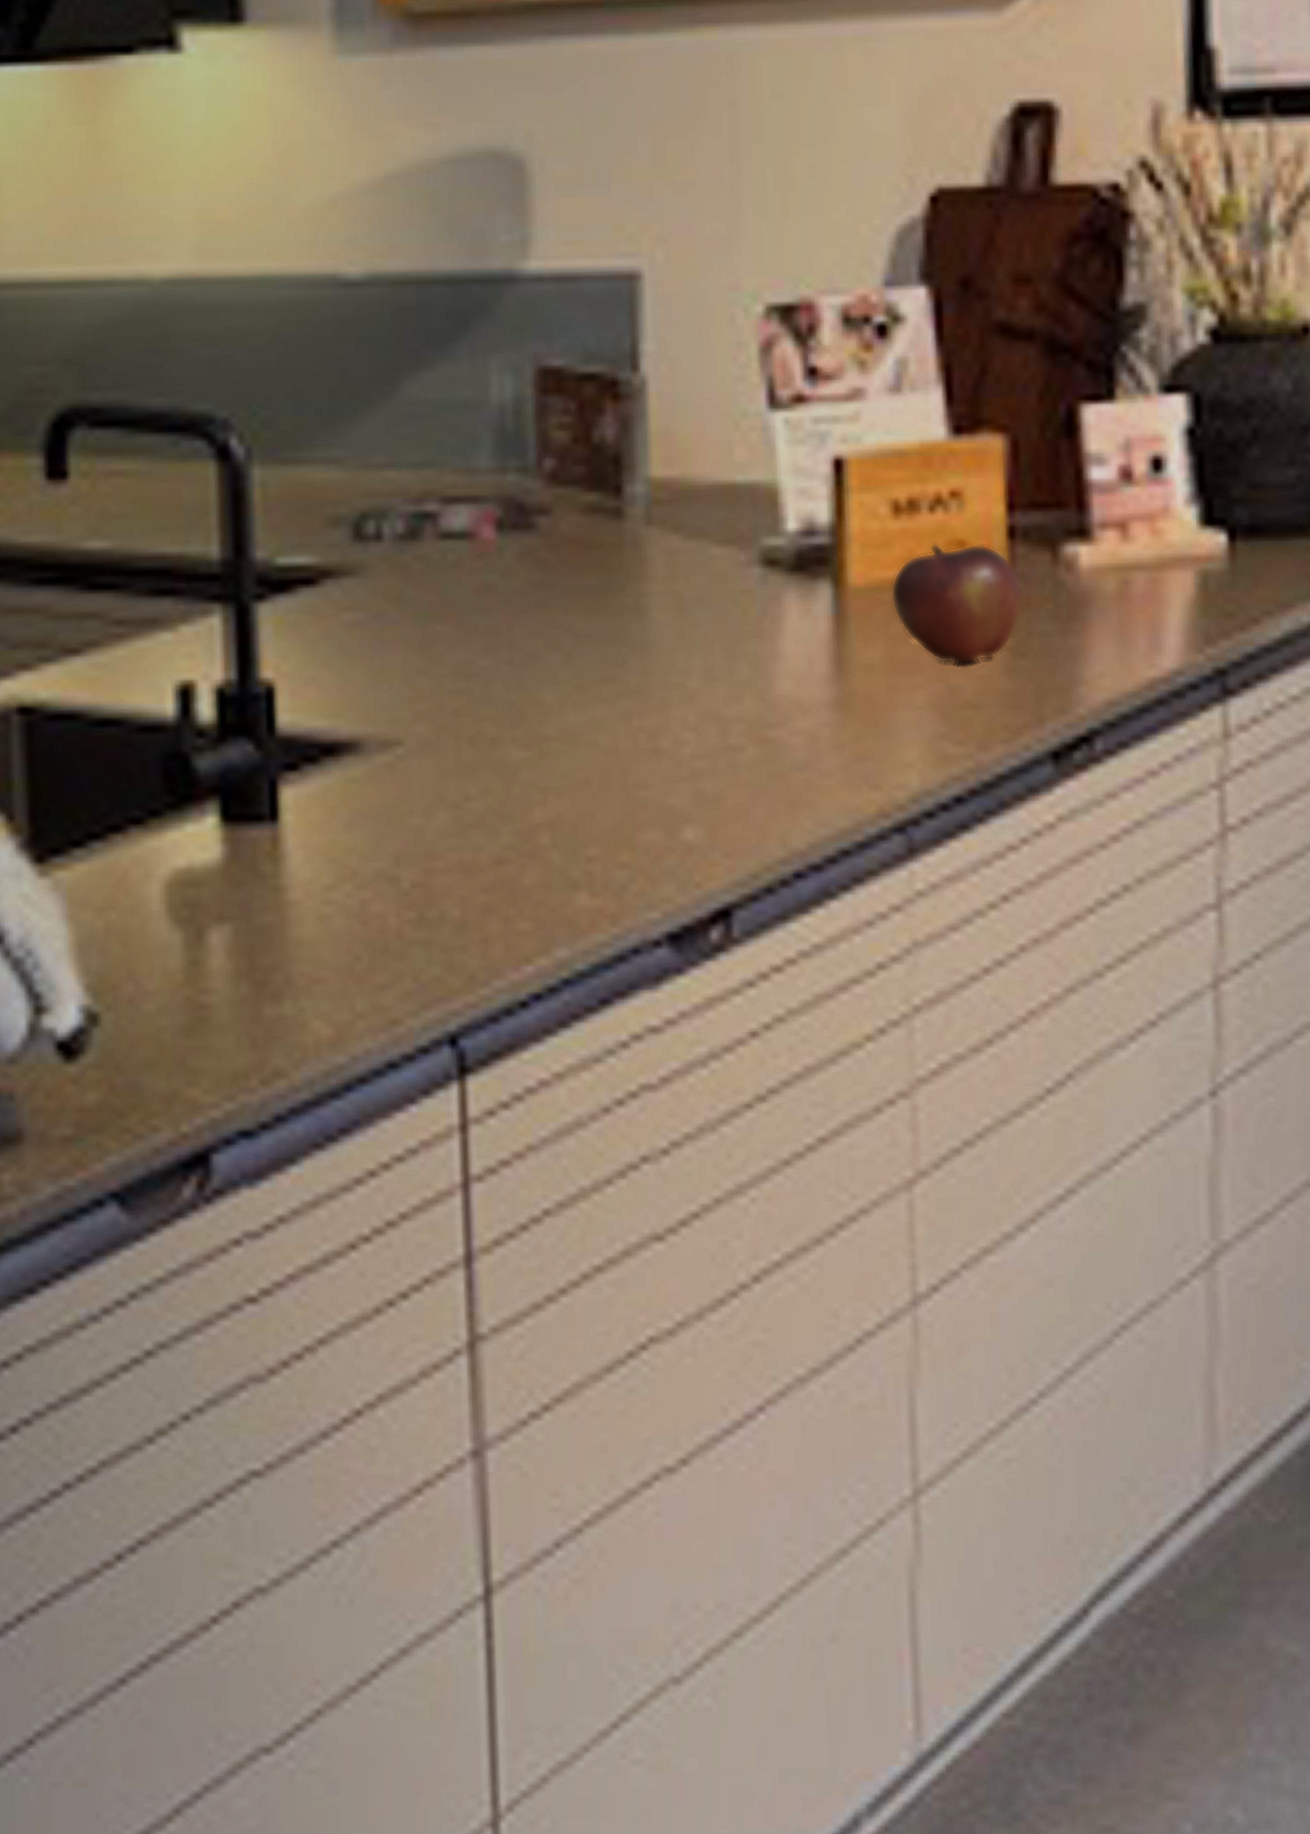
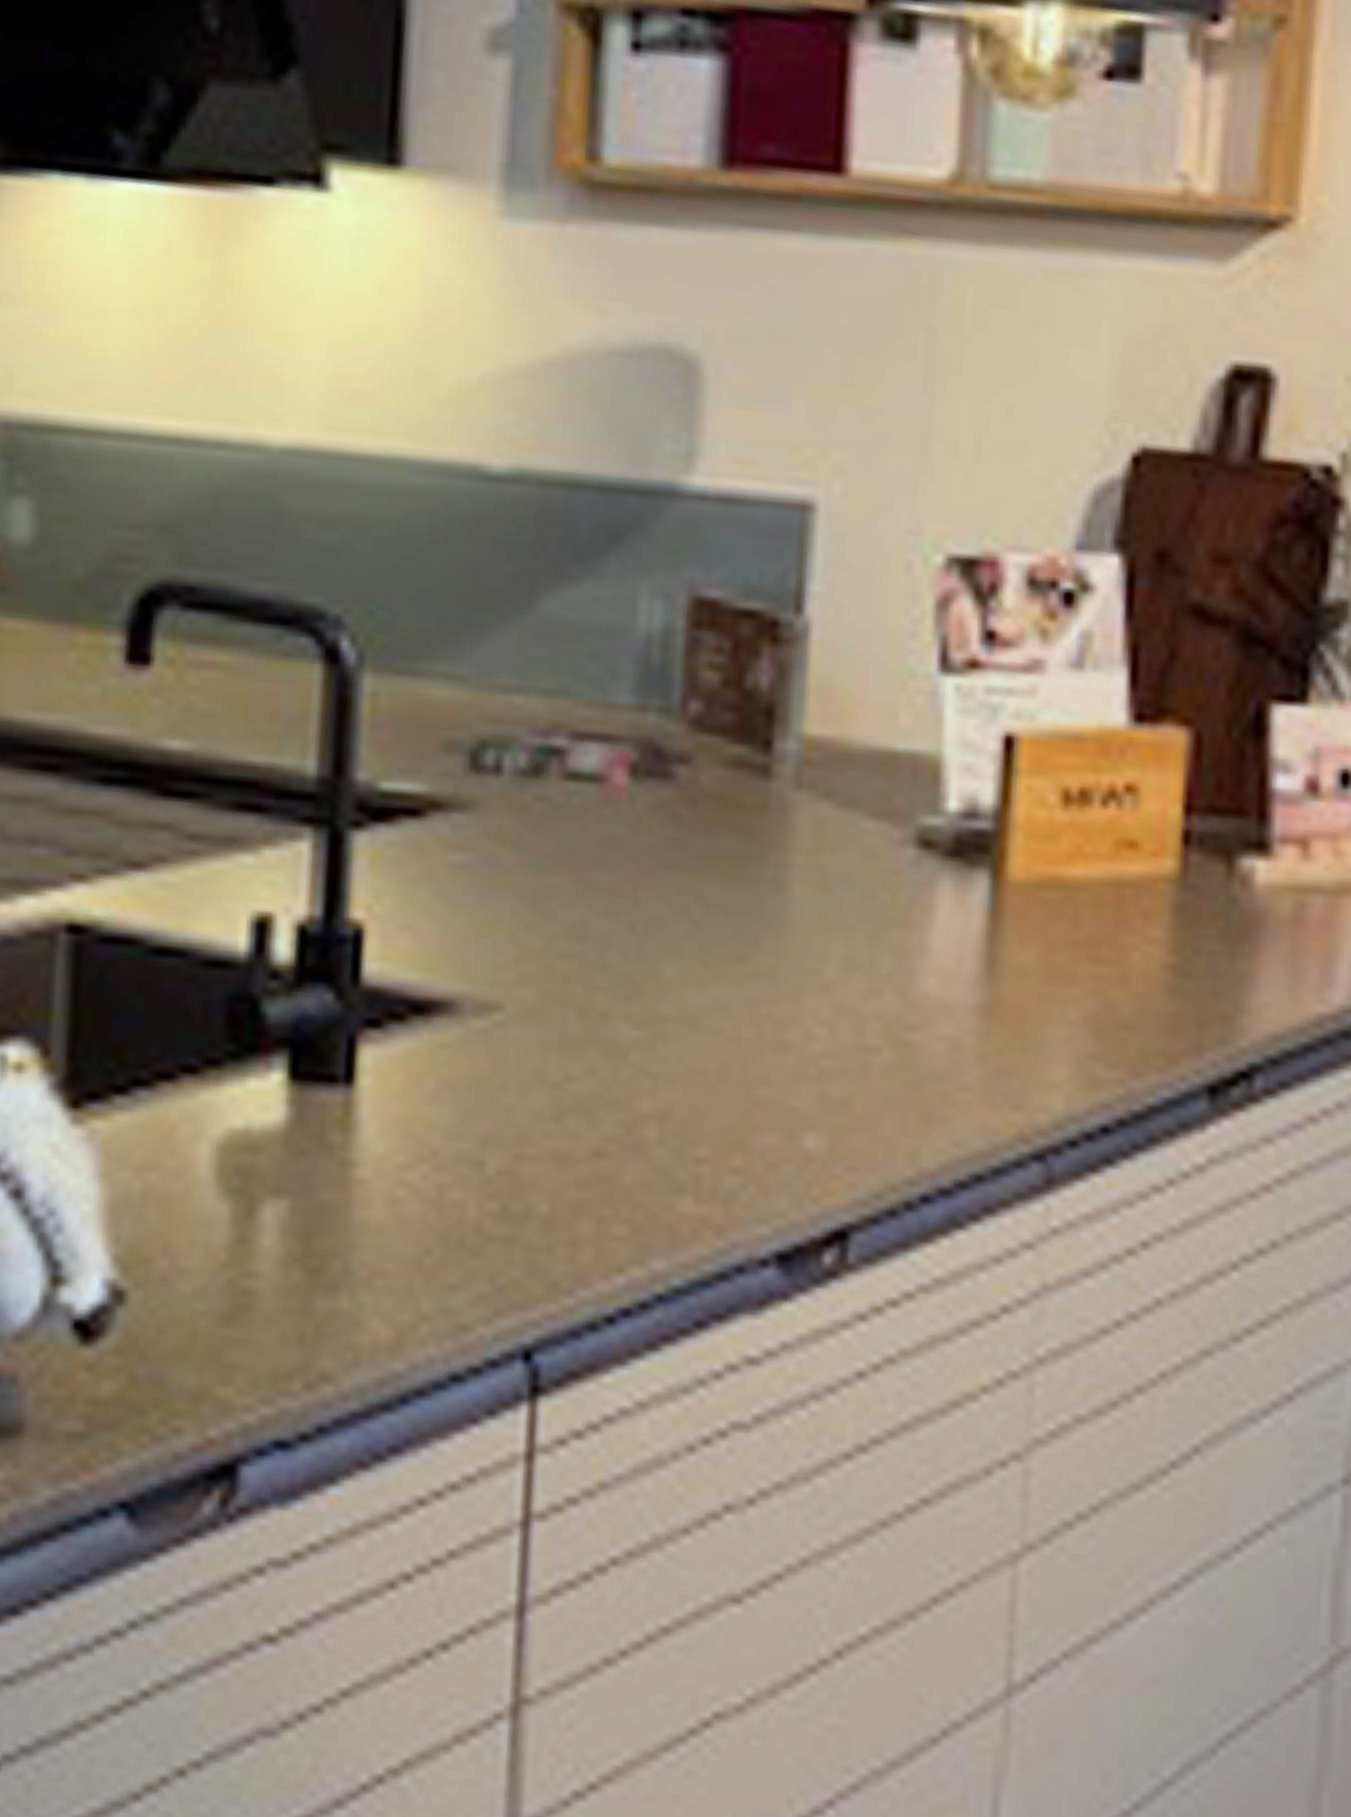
fruit: present [890,543,1024,664] -> none [1052,840,1194,979]

